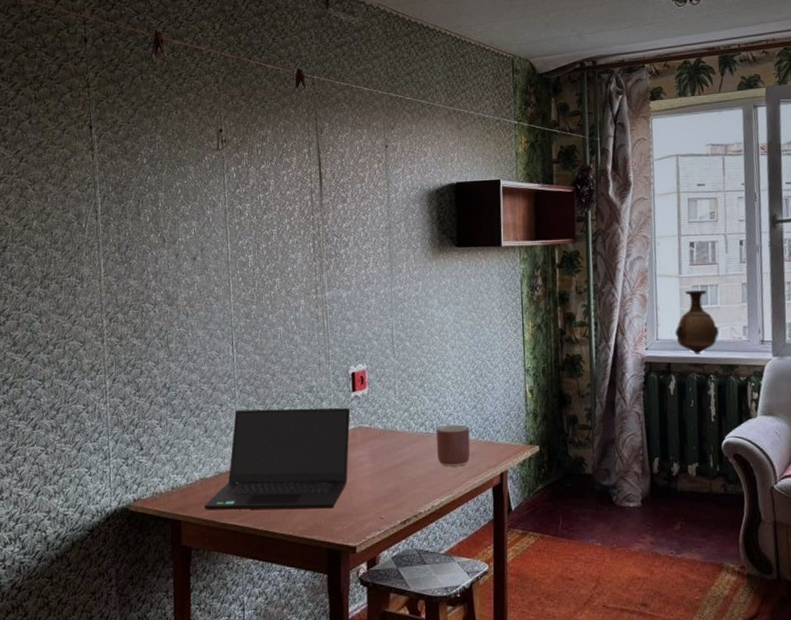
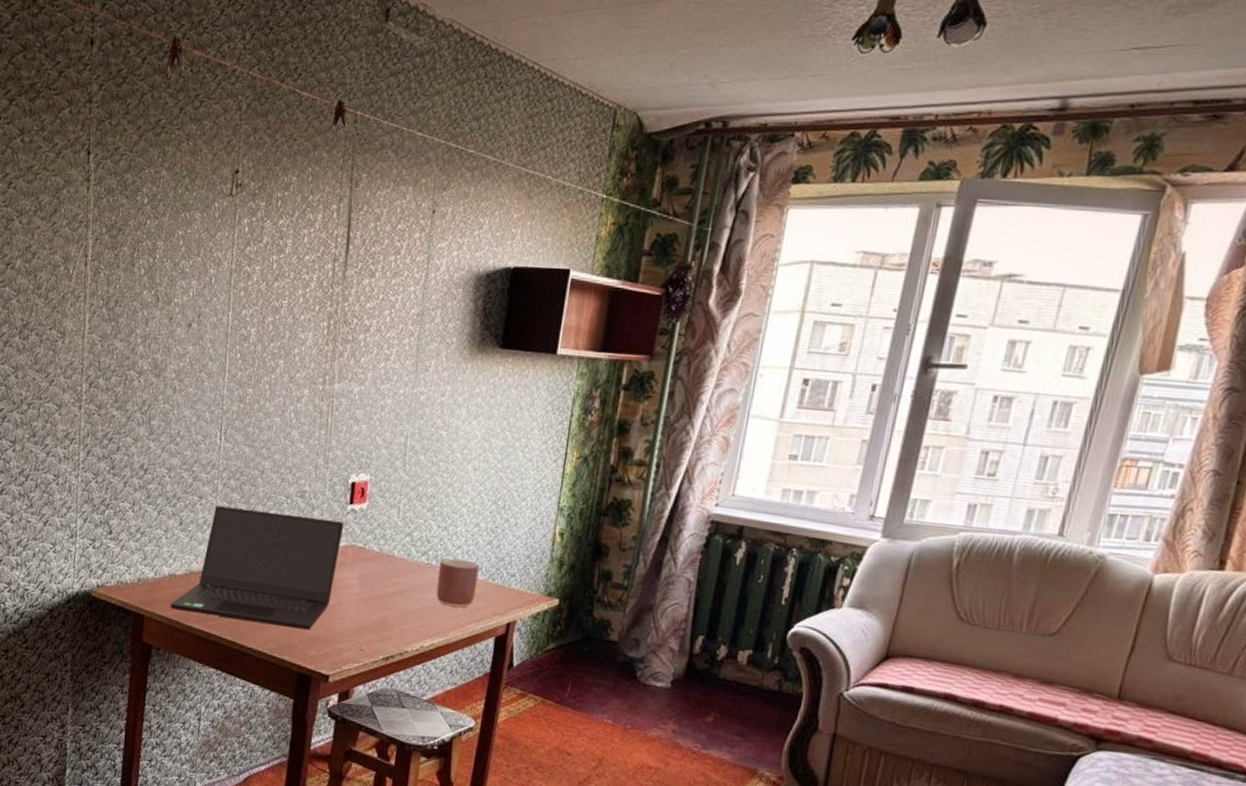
vase: present [675,290,719,354] -> none [757,440,817,521]

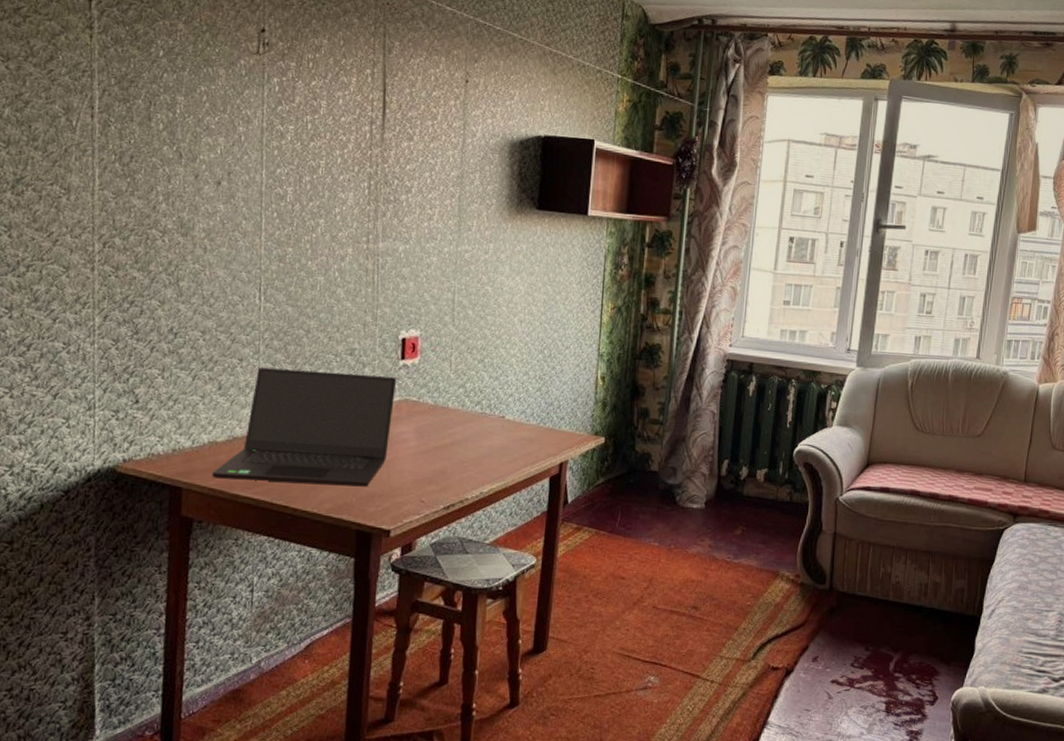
mug: present [436,558,480,608] -> none [491,406,531,452]

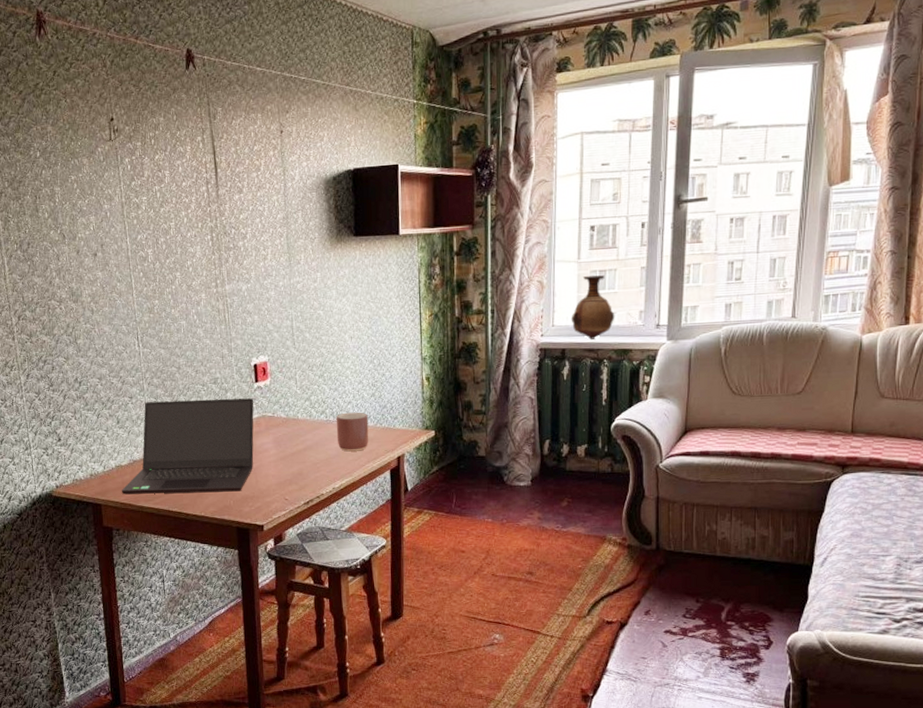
mug: none [491,406,531,452] -> present [336,412,369,452]
vase: none [761,288,807,357] -> present [571,275,615,340]

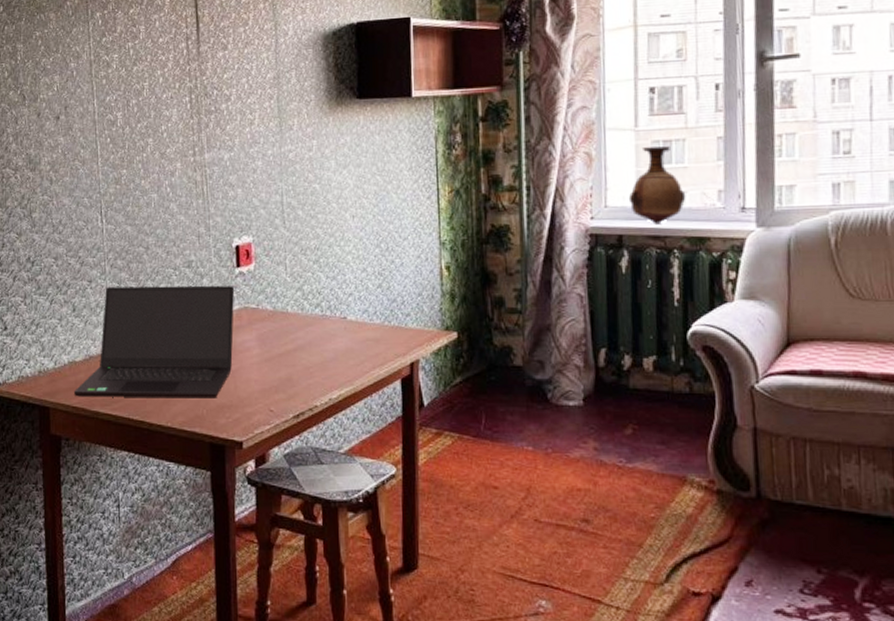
mug: present [336,412,369,452] -> none [333,306,375,354]

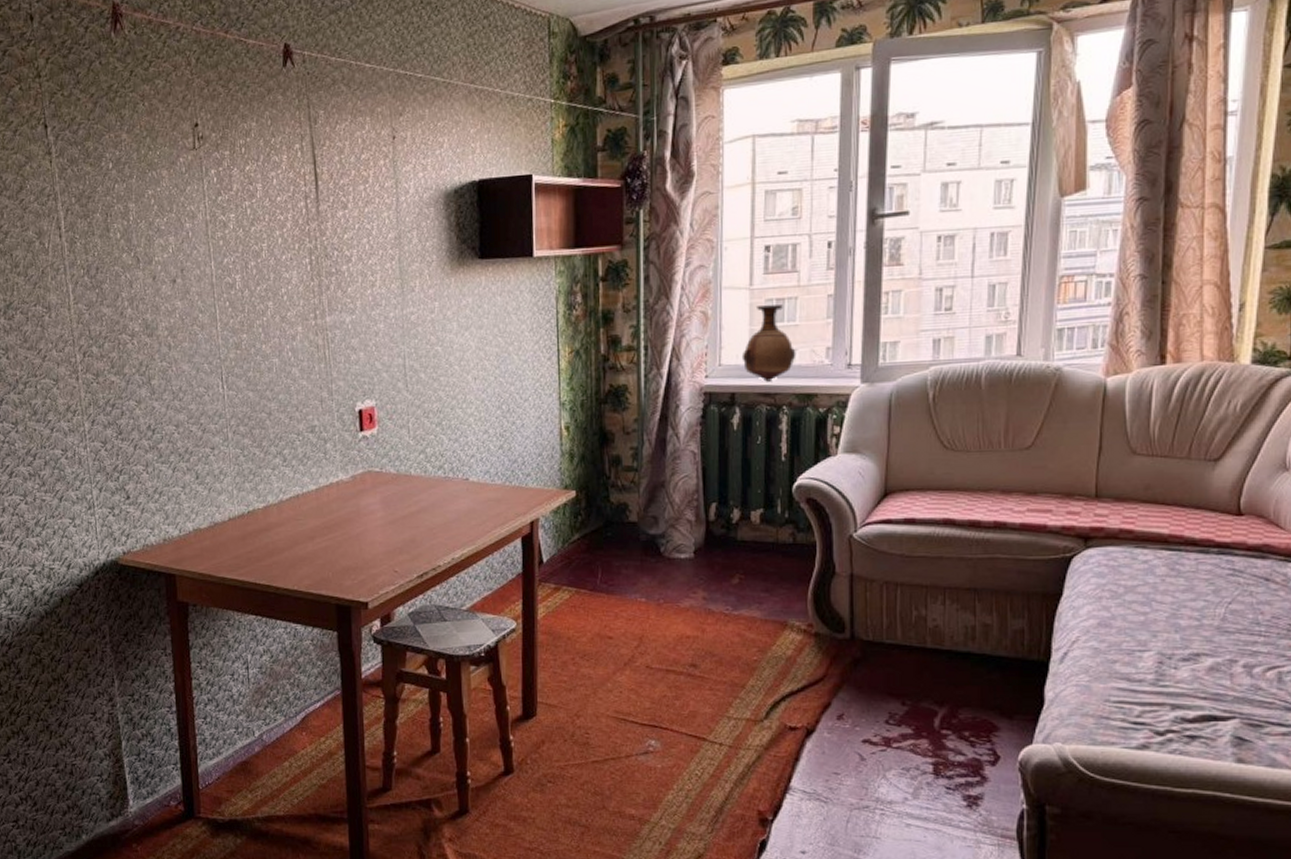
laptop: present [73,285,235,399] -> none [199,450,359,564]

